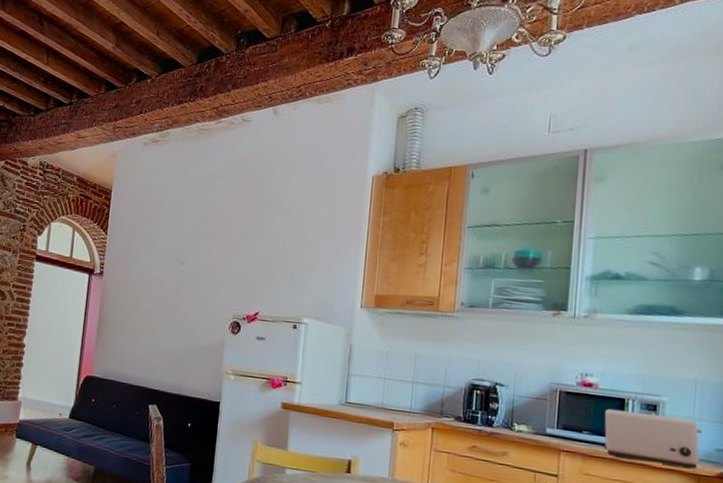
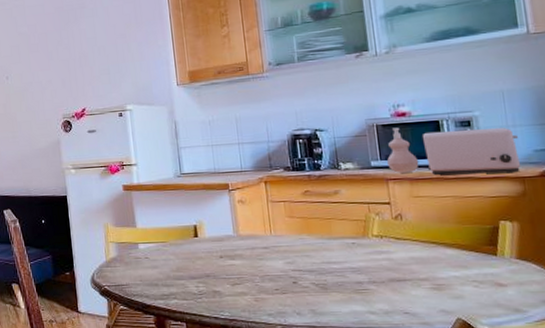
soap bottle: none [563,397,596,448] -> present [387,127,419,173]

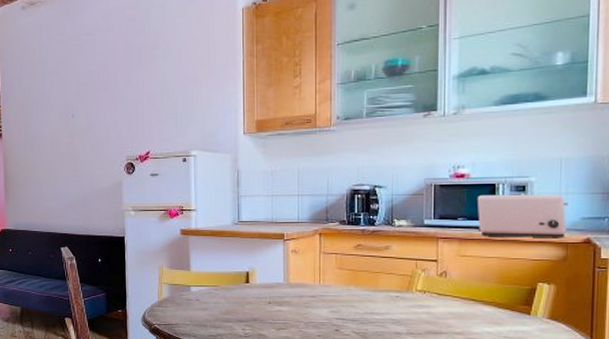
soap bottle: present [387,127,419,173] -> none [440,188,470,232]

